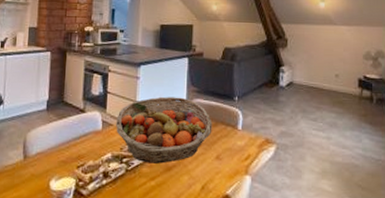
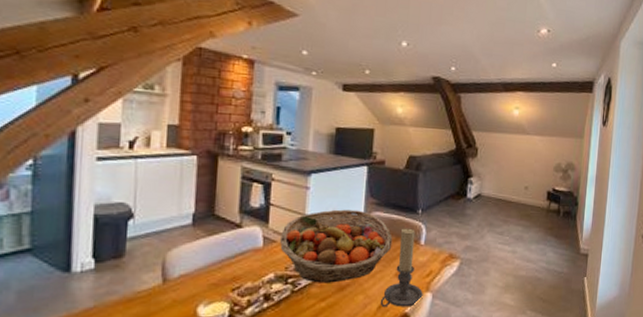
candle holder: none [203,114,242,189] -> present [380,228,423,308]

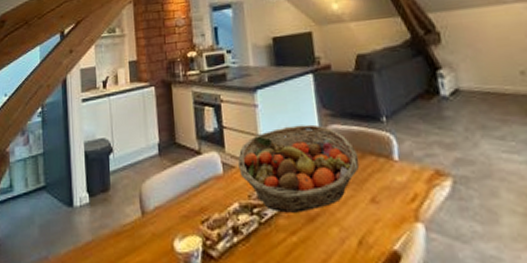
candle holder: present [380,228,423,308] -> none [359,140,413,243]

